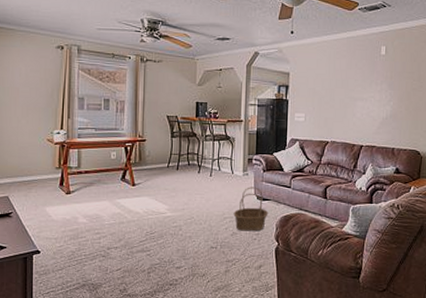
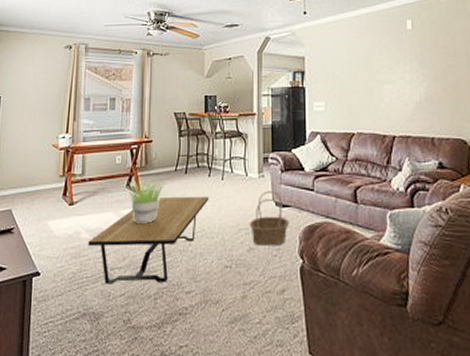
coffee table: none [86,189,199,261] -> present [88,196,209,284]
potted plant: none [120,173,158,211] -> present [125,179,166,223]

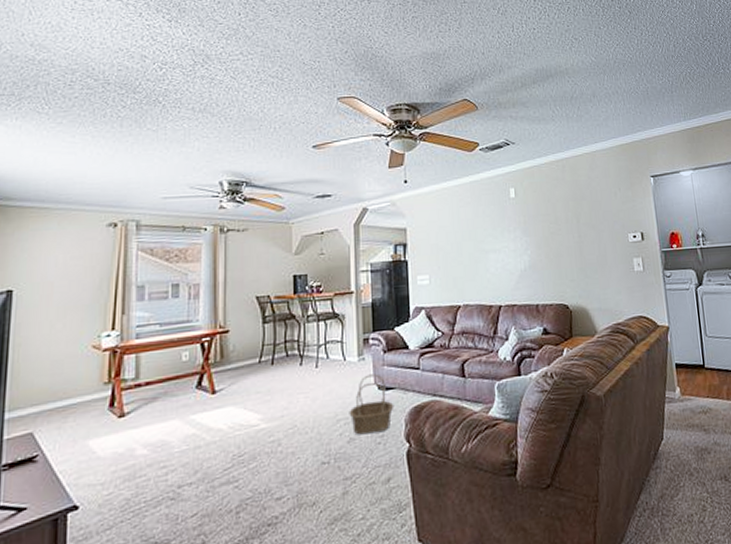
coffee table: present [88,196,209,284] -> none [146,388,302,506]
potted plant: present [125,179,166,223] -> none [195,374,247,429]

